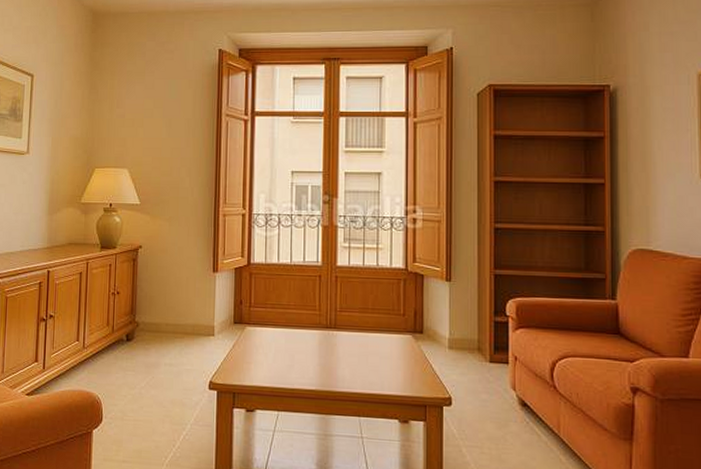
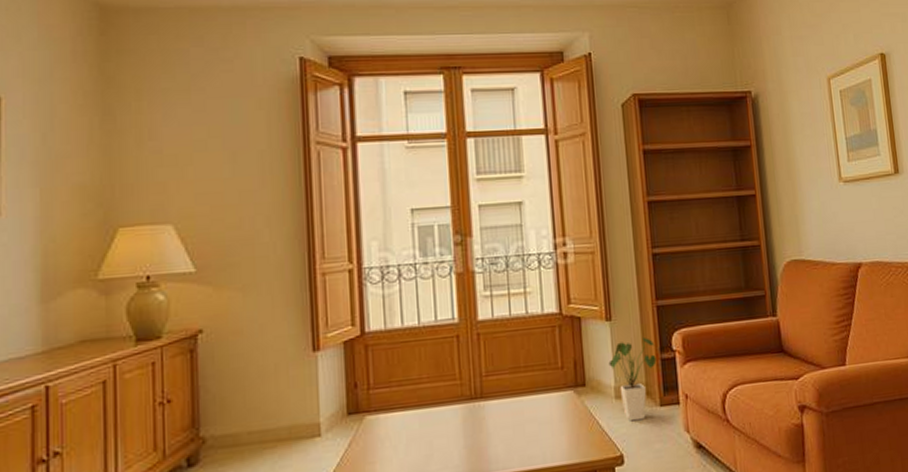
house plant: none [445,299,490,371] -> present [608,336,657,422]

